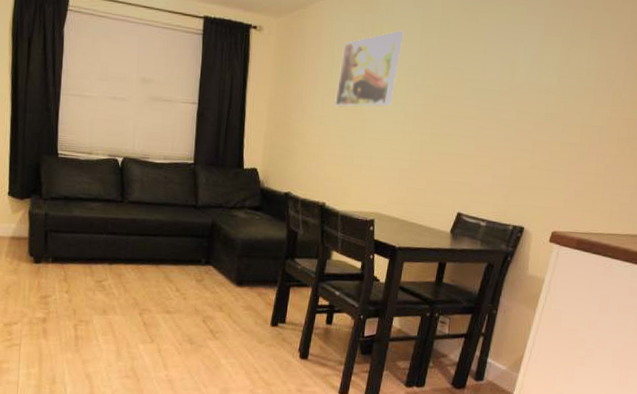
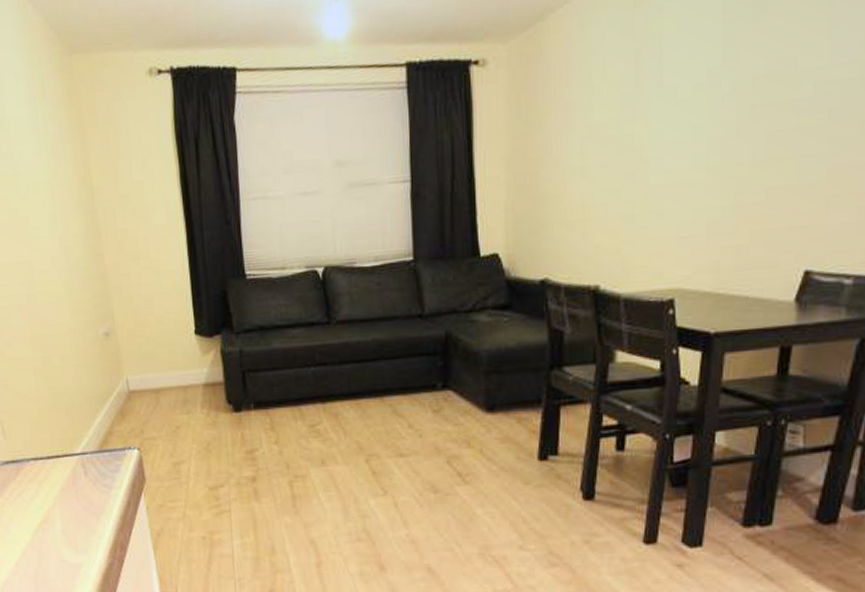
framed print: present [335,30,404,108] -> none [600,20,696,150]

